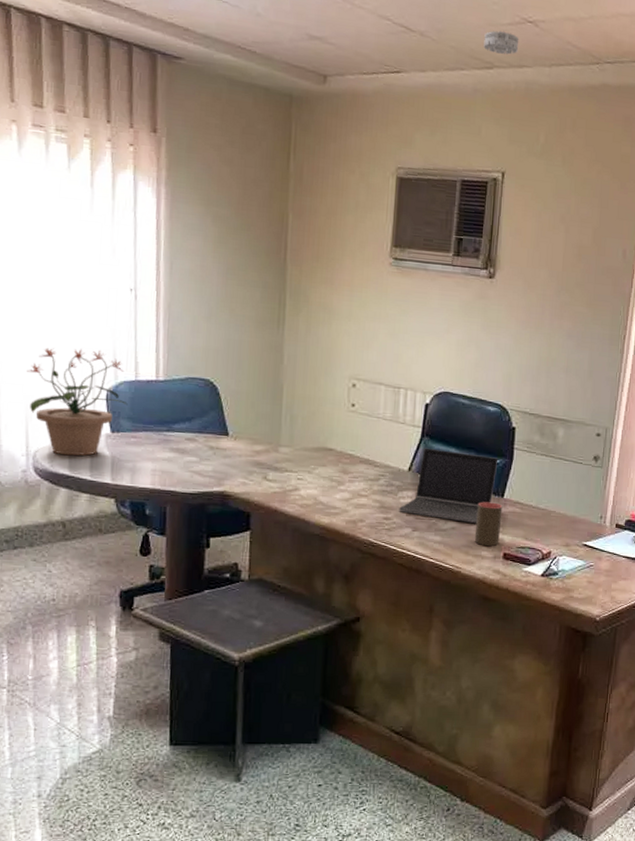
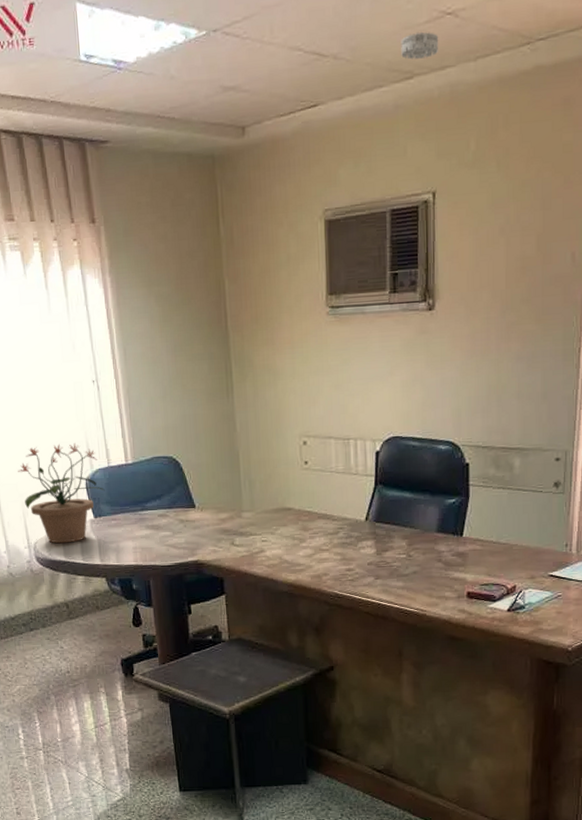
laptop computer: present [399,448,499,523] -> none [360,495,454,565]
cup: present [474,502,503,547] -> none [436,542,463,587]

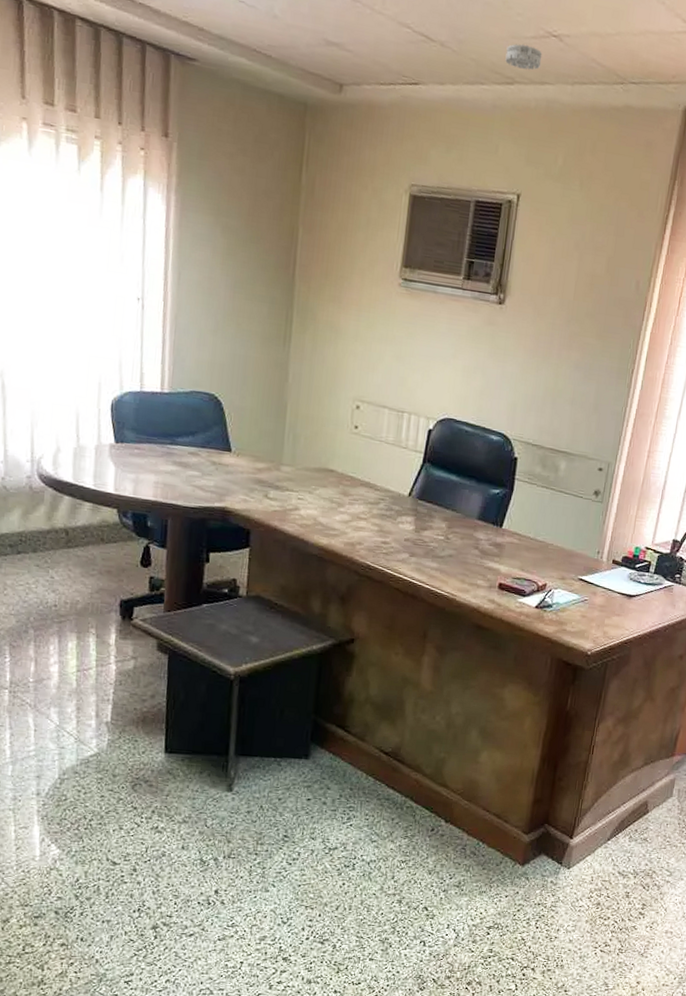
potted plant: present [17,443,105,544] -> none [33,354,132,465]

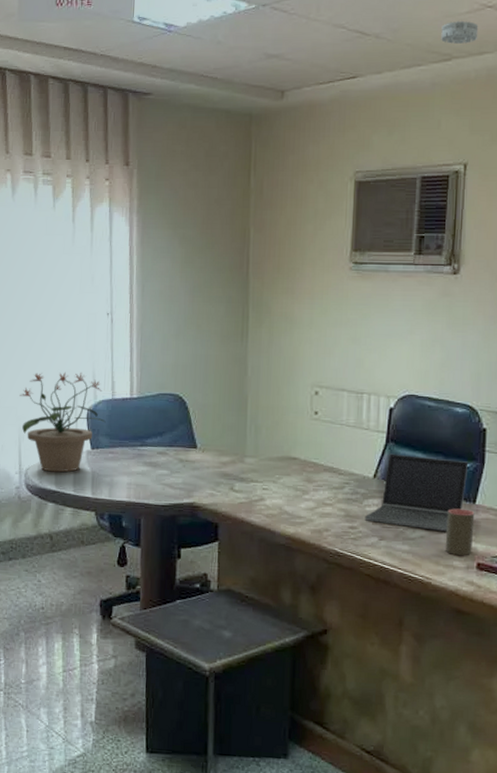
potted plant: none [33,354,132,465] -> present [19,372,106,473]
laptop computer: none [397,474,499,552] -> present [364,453,469,531]
cup: none [470,531,501,576] -> present [445,508,475,556]

